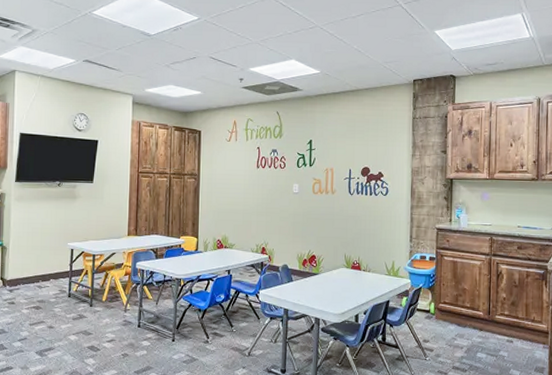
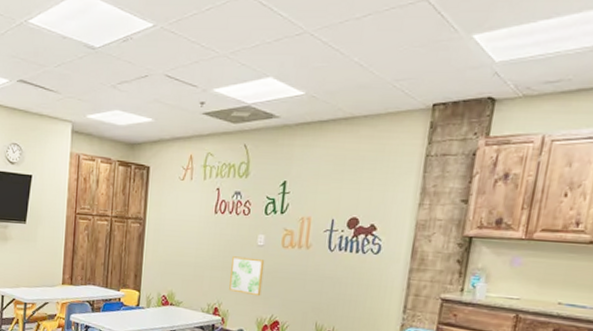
wall art: none [273,203,300,236] -> present [229,256,265,297]

